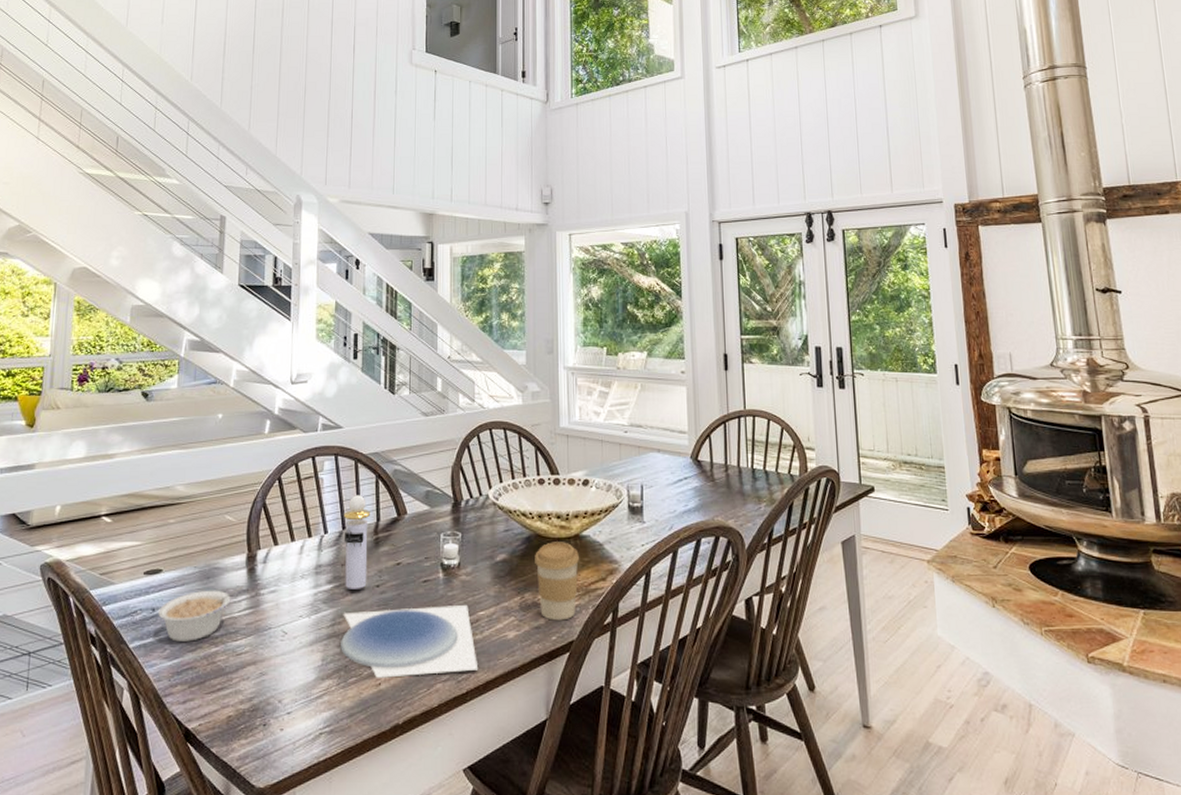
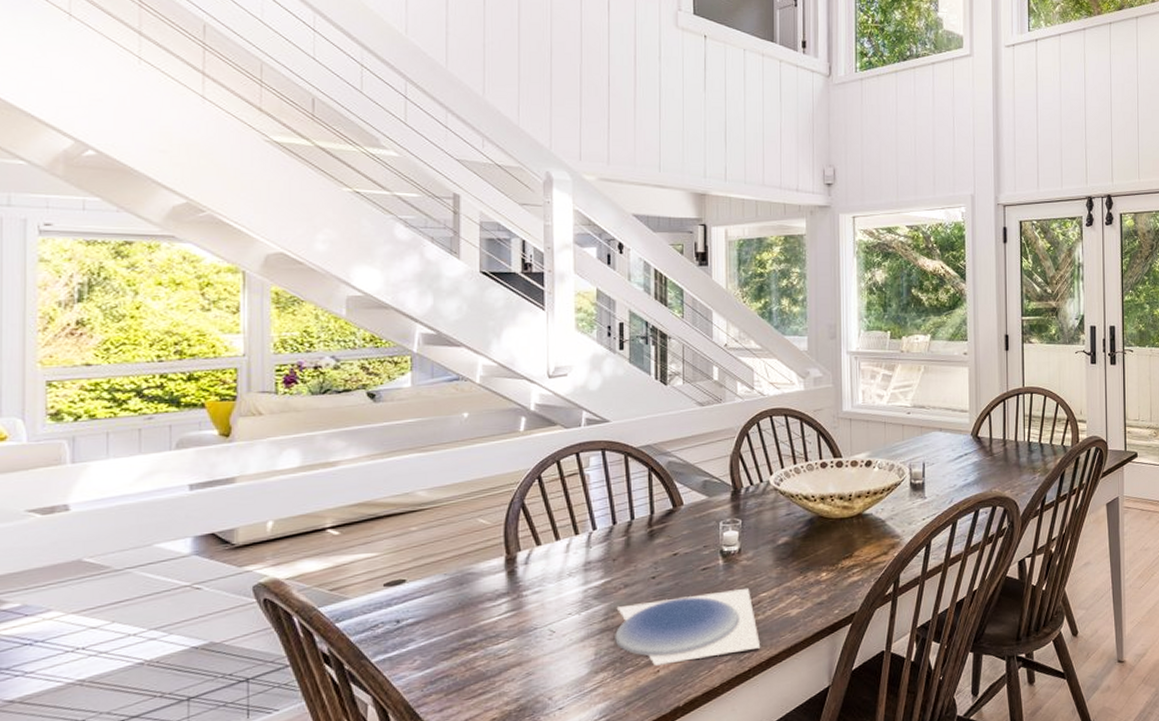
legume: present [158,585,245,642] -> none [404,589,504,652]
perfume bottle: present [344,495,370,589] -> none [614,489,643,583]
coffee cup: present [535,542,580,621] -> none [817,521,863,596]

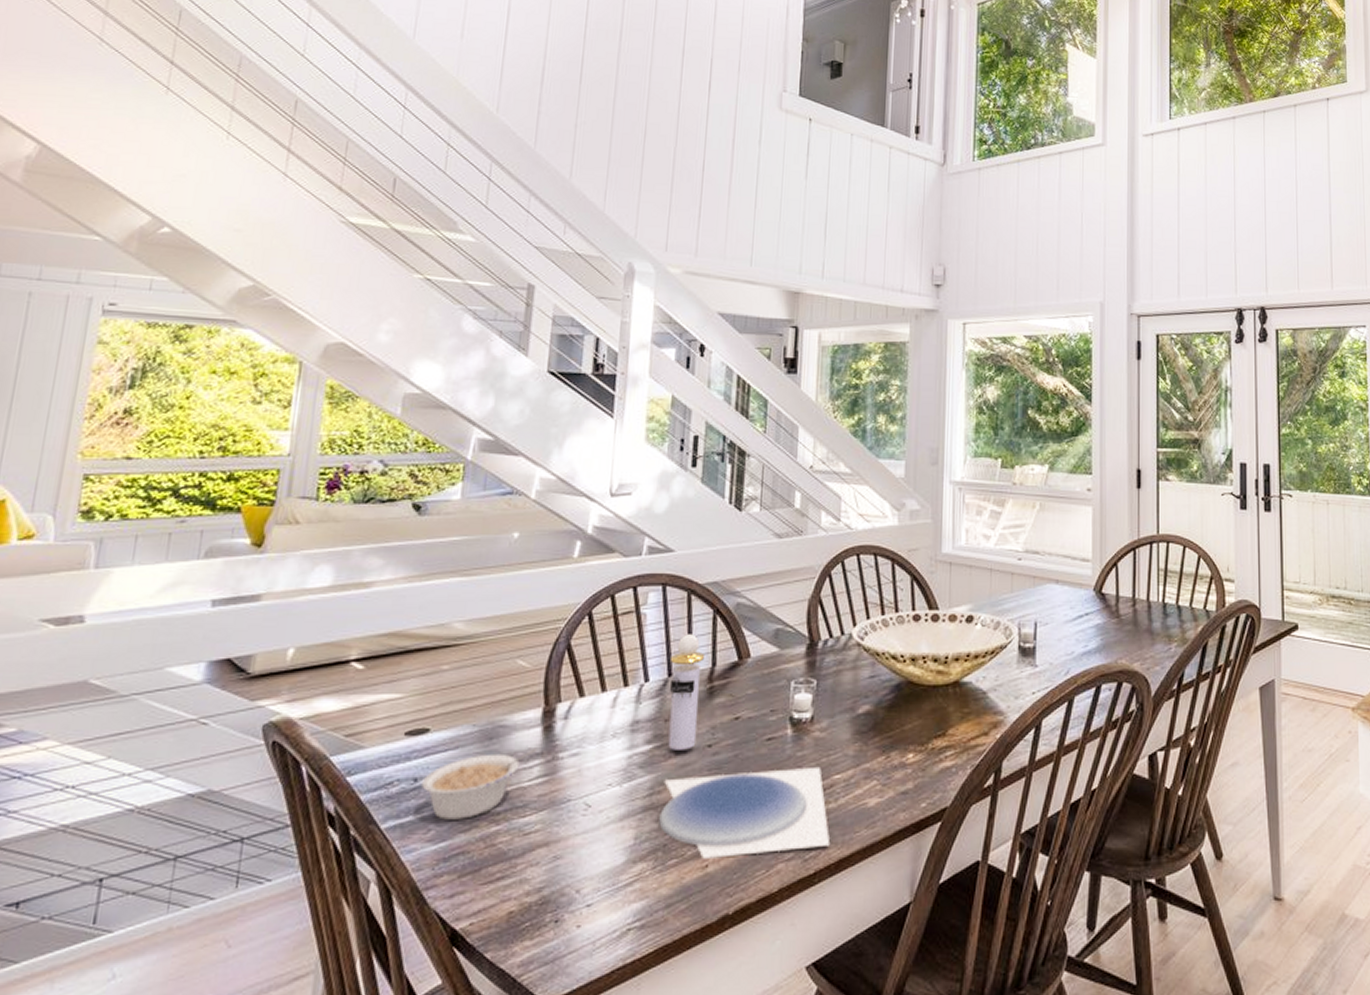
legume: none [404,589,504,652] -> present [421,747,538,820]
perfume bottle: none [614,489,643,583] -> present [668,634,704,750]

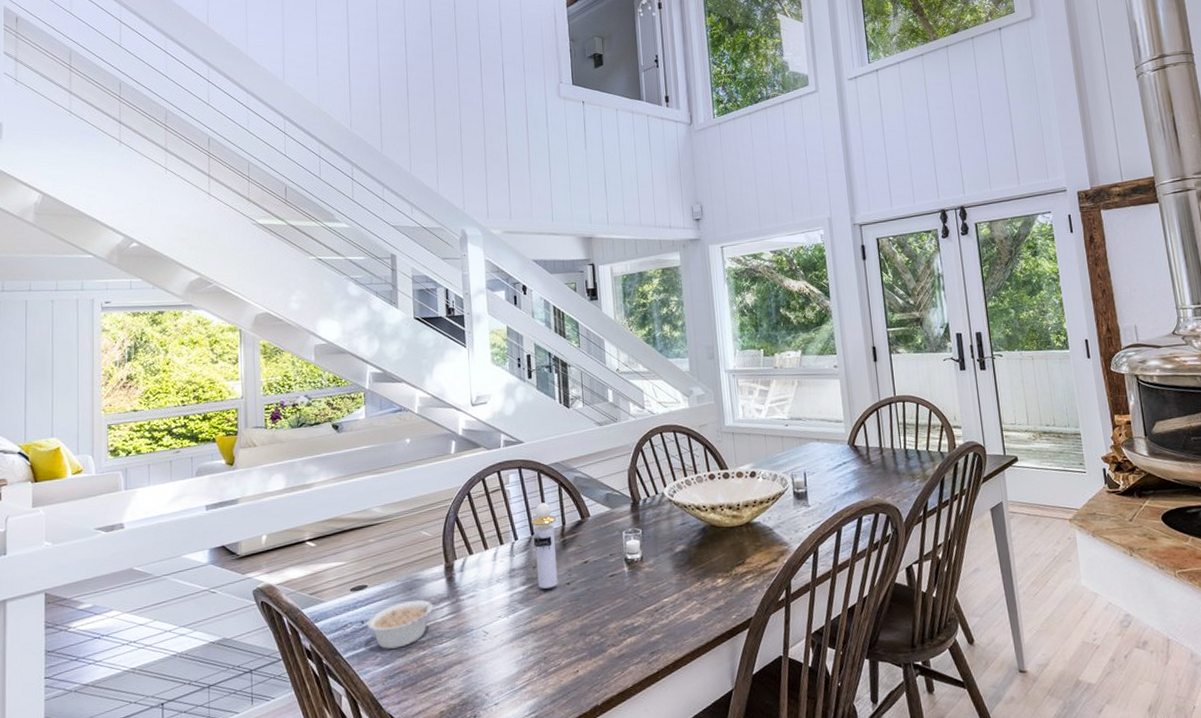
plate: present [659,766,831,859] -> none [538,593,667,666]

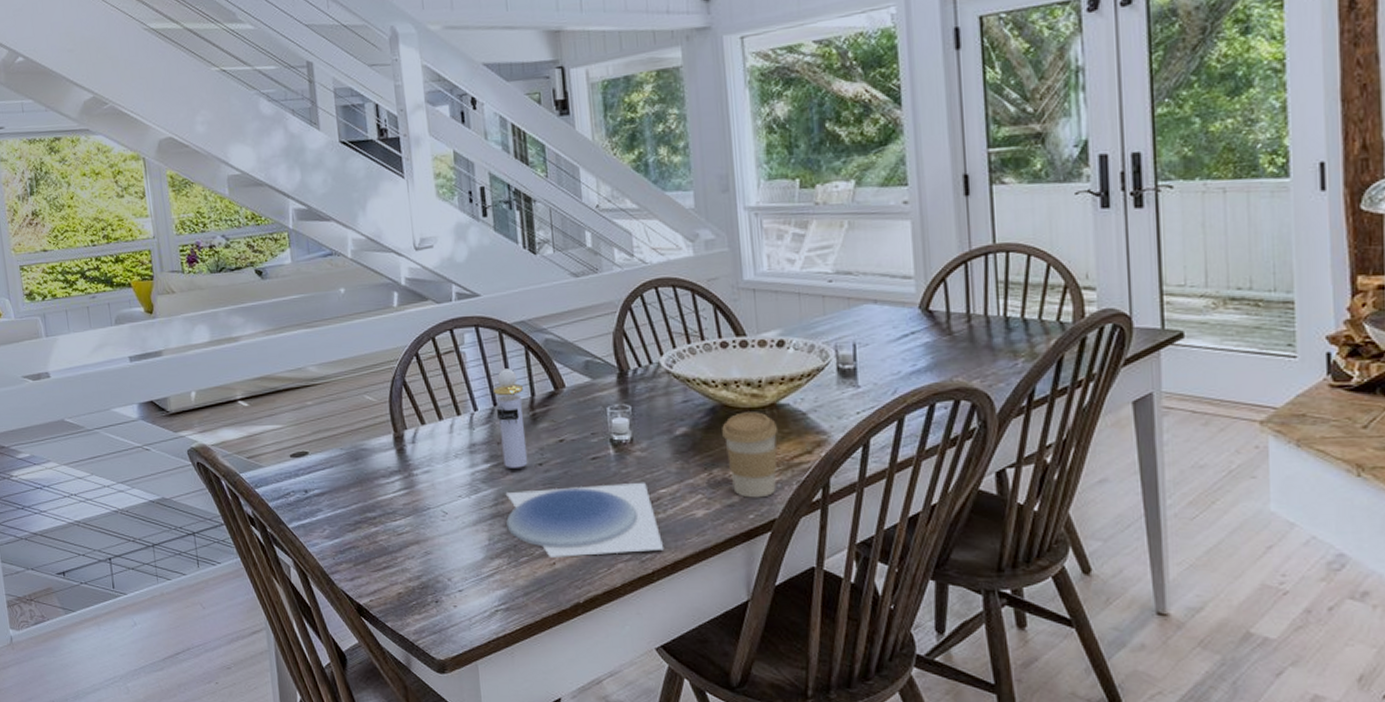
legume: present [367,593,445,649] -> none [311,466,396,522]
plate: none [538,593,667,666] -> present [505,482,664,557]
coffee cup: none [711,529,753,601] -> present [722,412,779,498]

